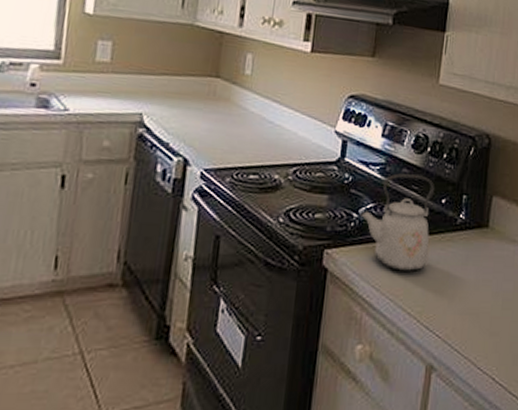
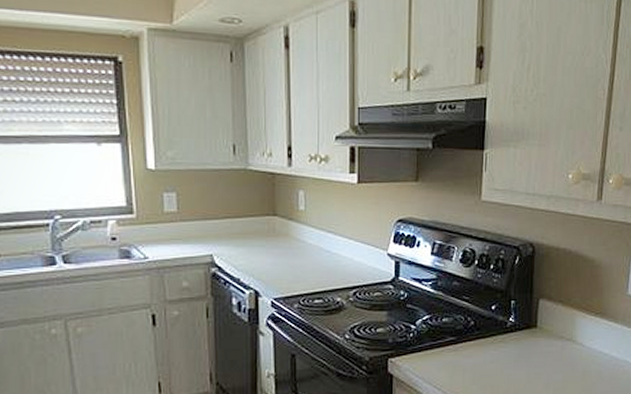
kettle: present [359,173,435,271] -> none [417,286,485,372]

